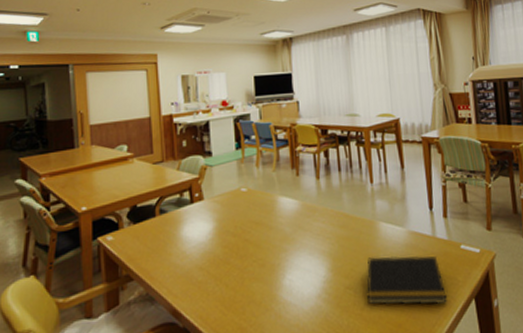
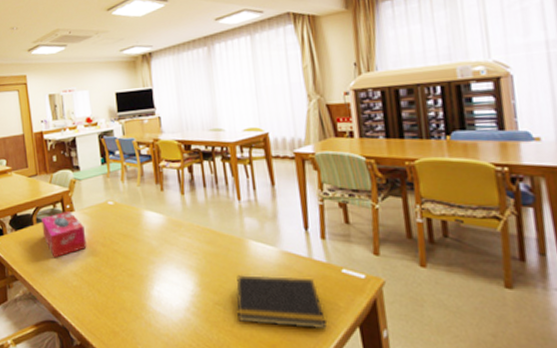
tissue box: none [166,199,216,253] -> present [42,210,87,258]

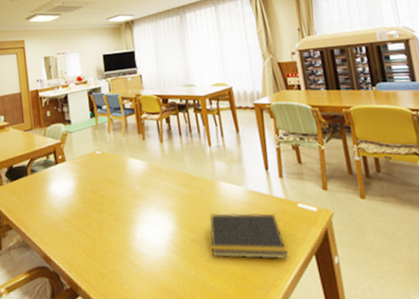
tissue box: present [42,210,87,258] -> none [36,161,77,206]

